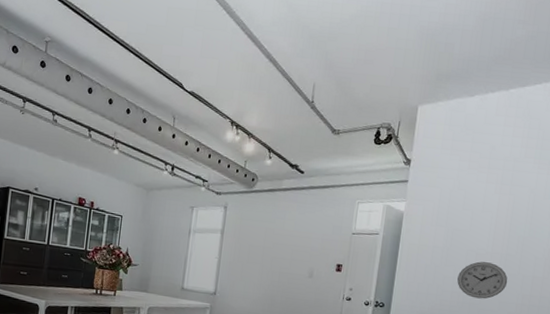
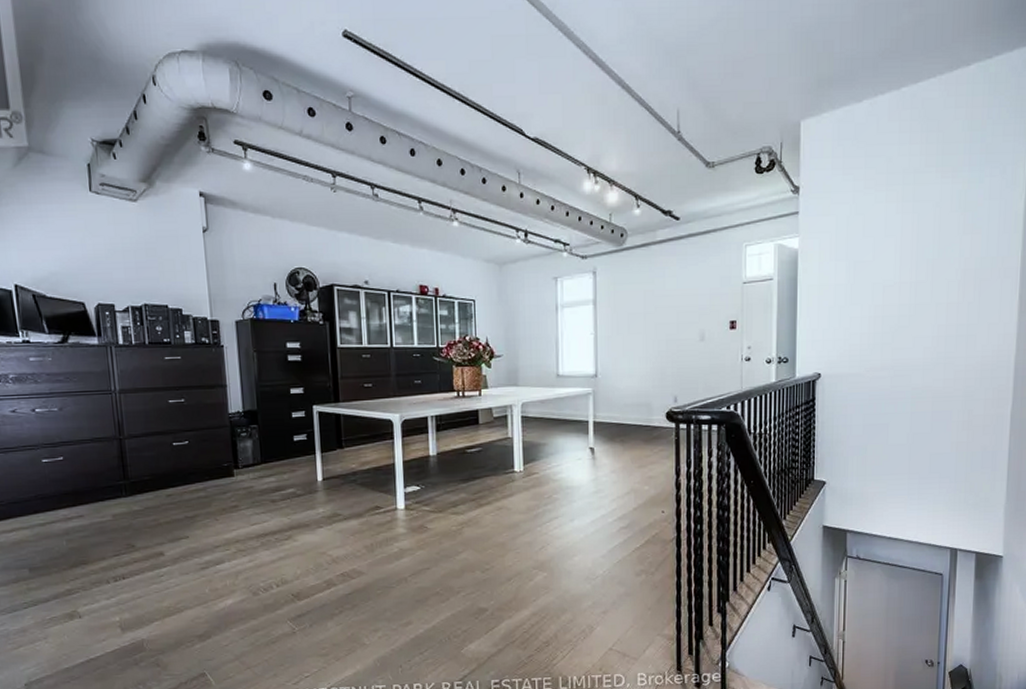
wall clock: present [457,261,508,299] -> none [865,294,921,337]

